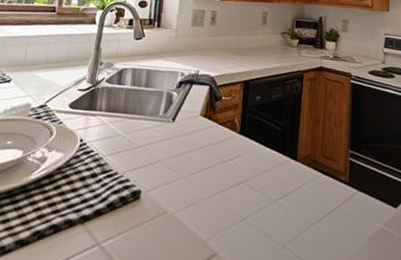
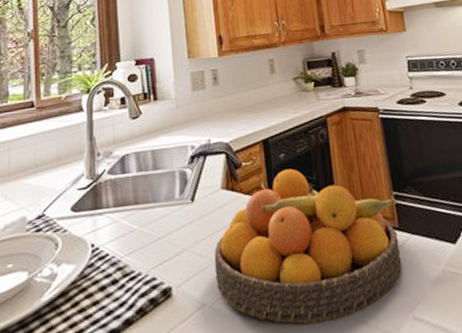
fruit bowl: none [180,110,352,251] -> present [214,168,402,325]

